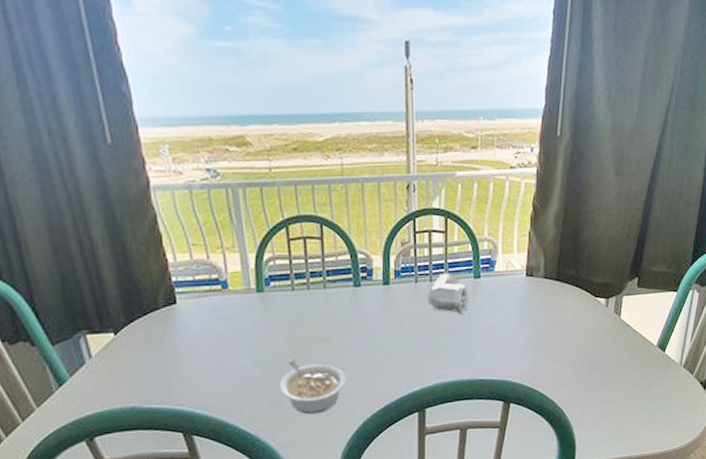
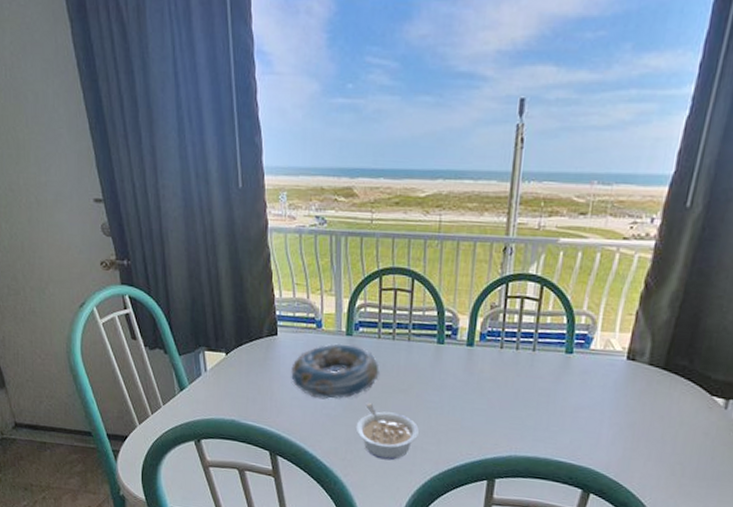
decorative bowl: none [198,301,298,365] -> present [291,343,380,400]
pipe fitting: present [427,272,469,314] -> none [511,342,558,389]

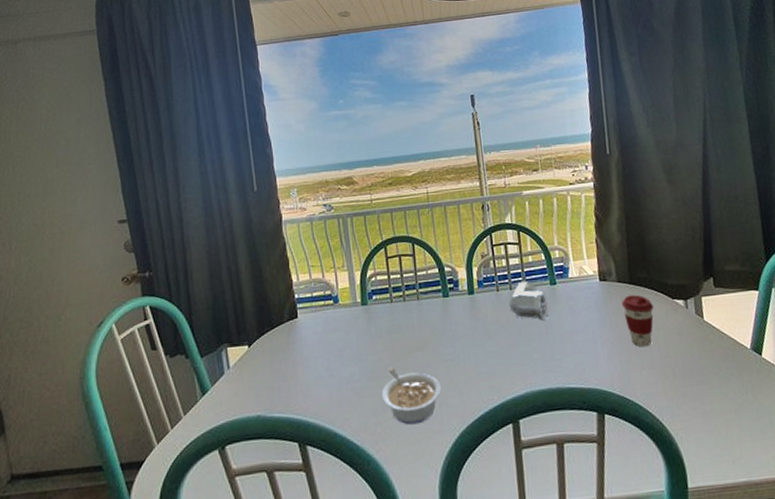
decorative bowl: present [291,343,380,400] -> none [313,313,396,374]
pipe fitting: none [511,342,558,389] -> present [509,281,549,321]
coffee cup: none [644,381,685,440] -> present [621,294,654,347]

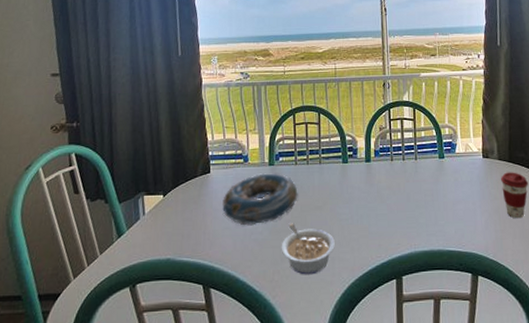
decorative bowl: none [313,313,396,374] -> present [222,173,298,226]
pipe fitting: present [509,281,549,321] -> none [401,153,436,189]

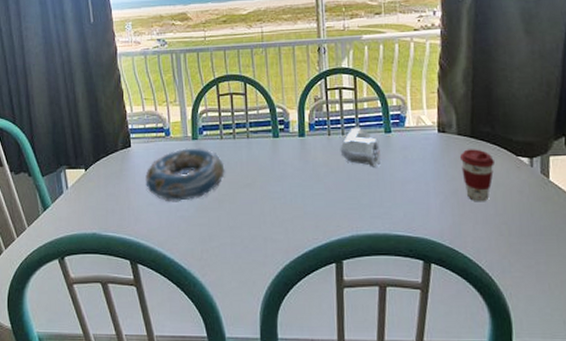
legume: present [281,223,335,275] -> none [208,201,267,255]
pipe fitting: none [401,153,436,189] -> present [340,127,381,167]

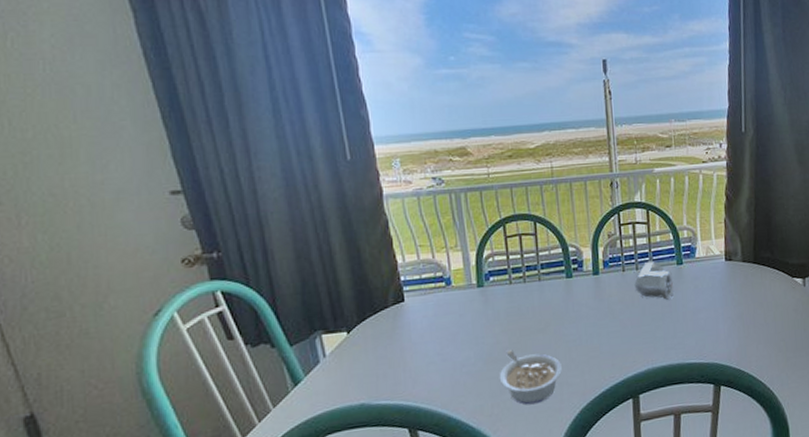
decorative bowl: present [145,148,225,202] -> none [423,295,516,359]
legume: none [208,201,267,255] -> present [499,350,562,405]
coffee cup: present [459,149,494,202] -> none [744,274,774,323]

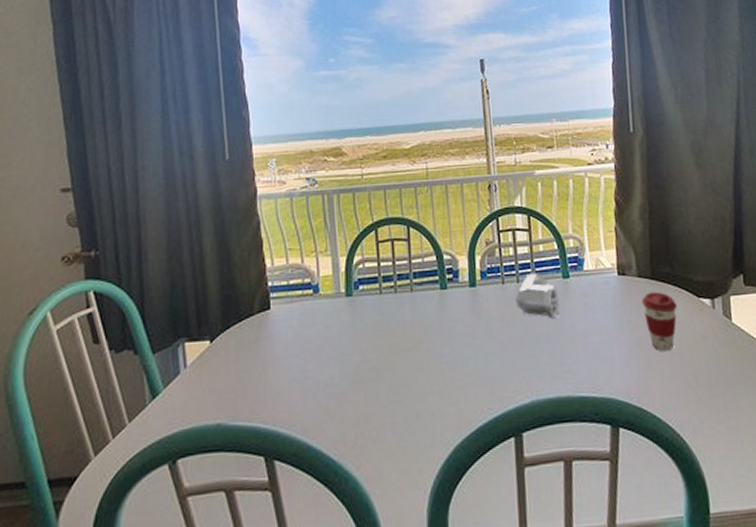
legume: present [499,350,562,405] -> none [364,370,434,438]
coffee cup: none [744,274,774,323] -> present [641,291,677,352]

